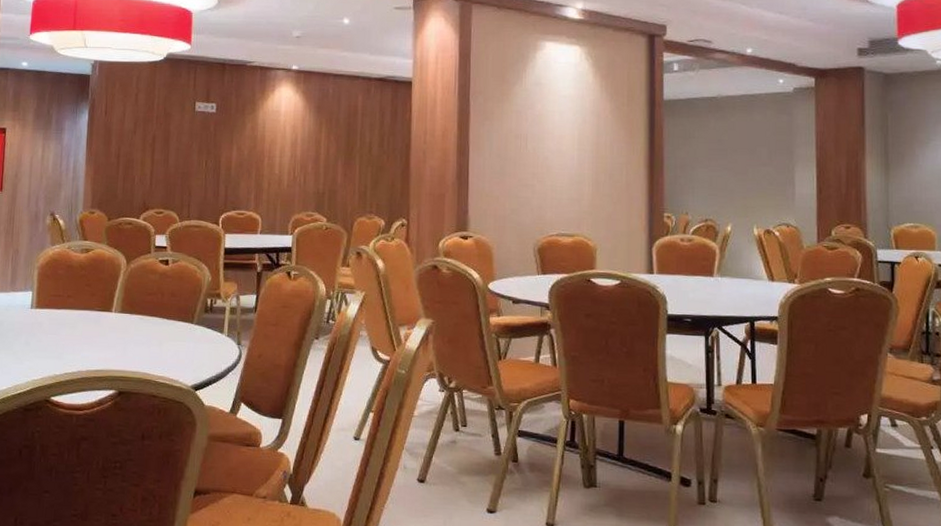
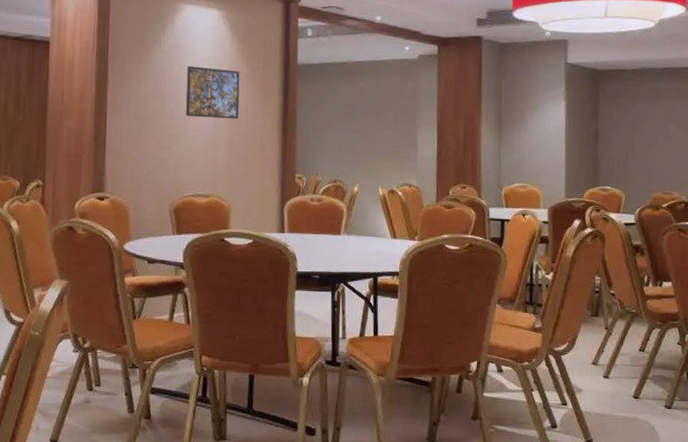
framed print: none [548,103,604,157] -> present [185,66,240,119]

